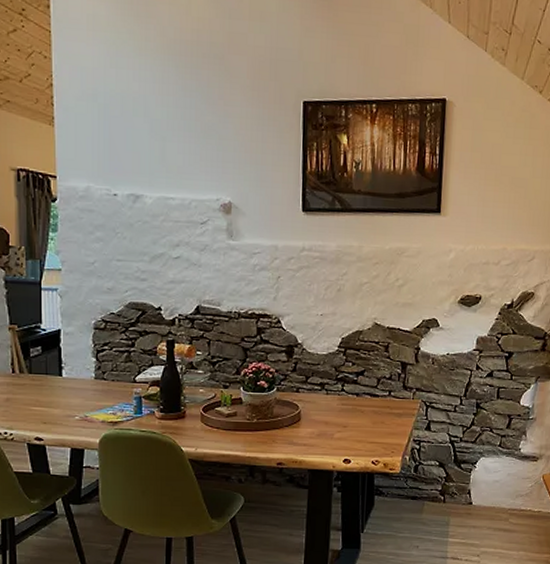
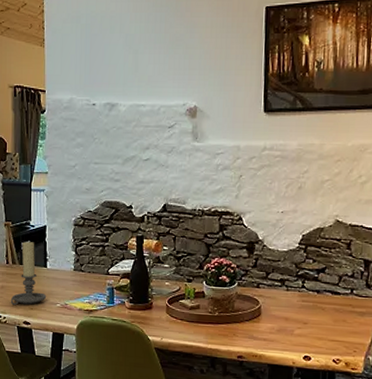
candle holder: none [18,347,63,420] -> present [10,241,47,306]

